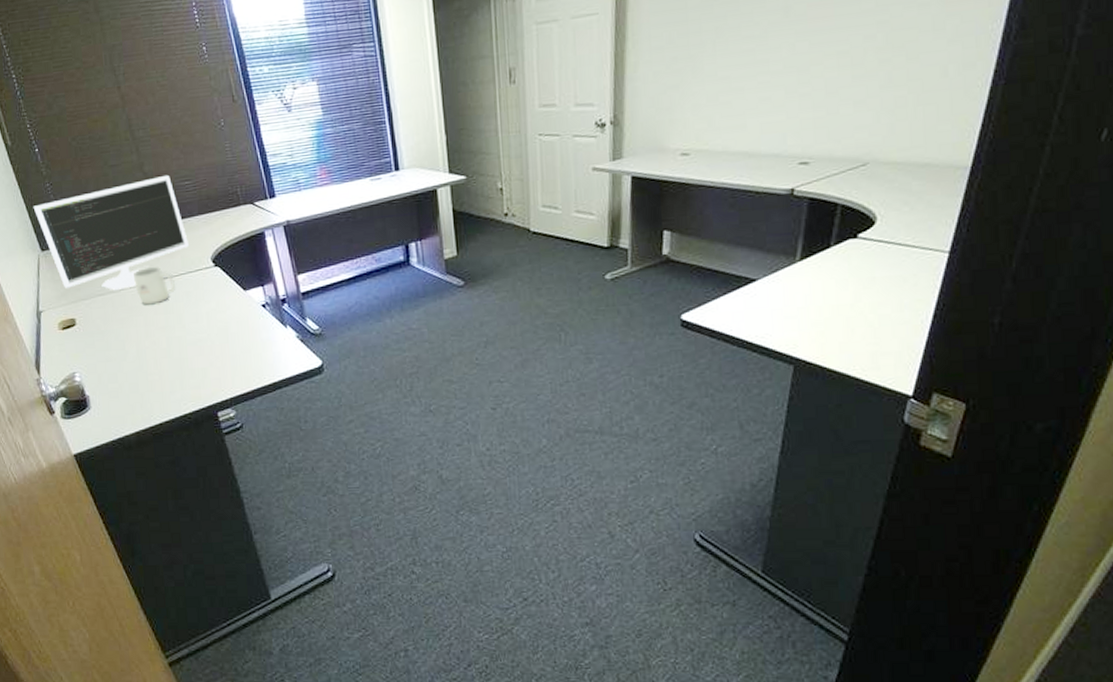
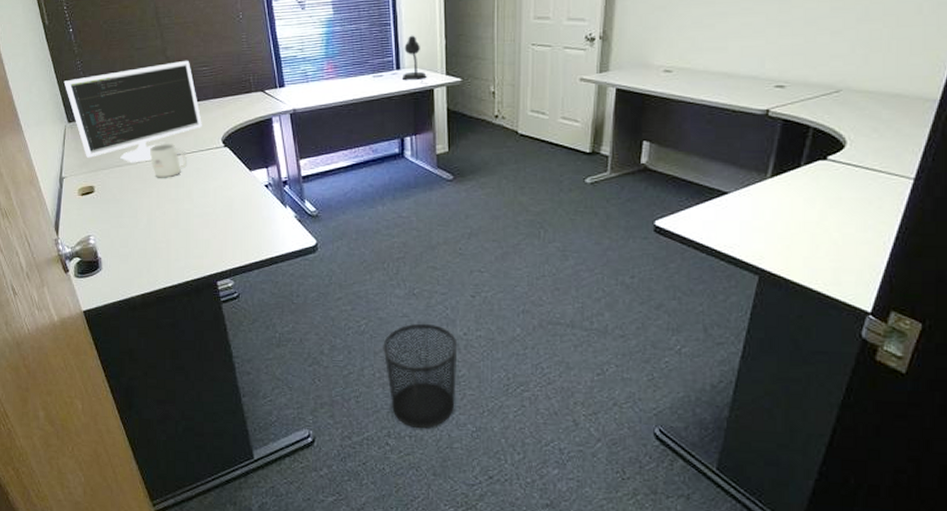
waste bin: none [400,441,483,553] -> present [382,323,458,428]
desk lamp: none [402,132,429,185] -> present [403,35,427,84]

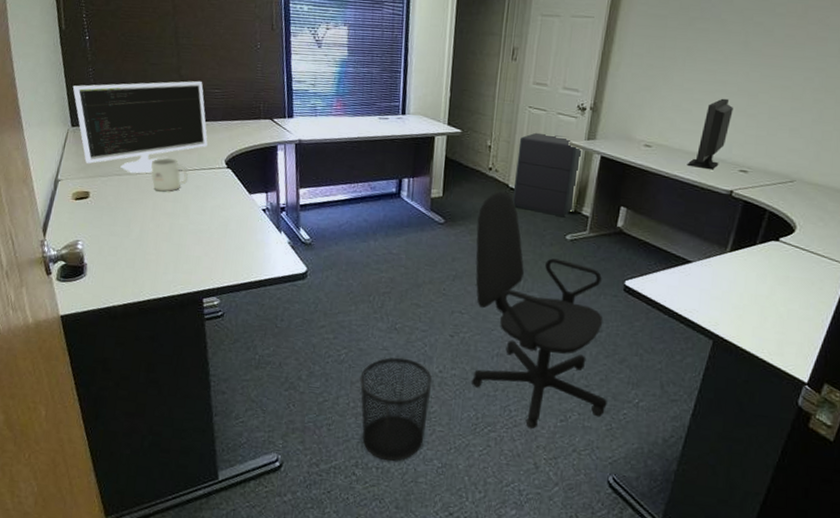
desk lamp: present [403,35,427,84] -> none [407,84,430,132]
office chair: none [488,140,646,386] -> present [472,192,607,430]
filing cabinet: none [523,71,593,160] -> present [512,132,581,218]
computer monitor: none [714,7,762,90] -> present [686,98,733,170]

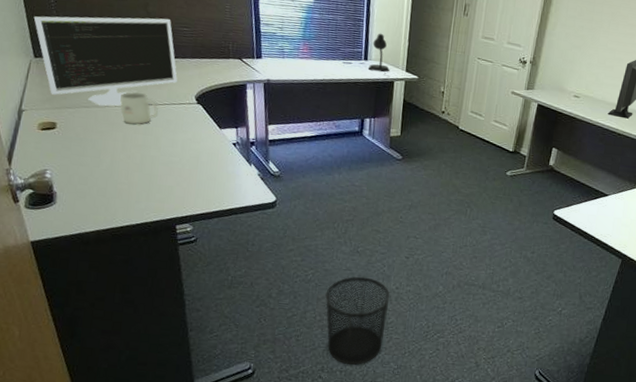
desk lamp: none [407,84,430,132] -> present [369,33,390,77]
office chair: present [472,192,607,430] -> none [424,132,536,335]
filing cabinet: present [512,132,581,218] -> none [461,81,521,156]

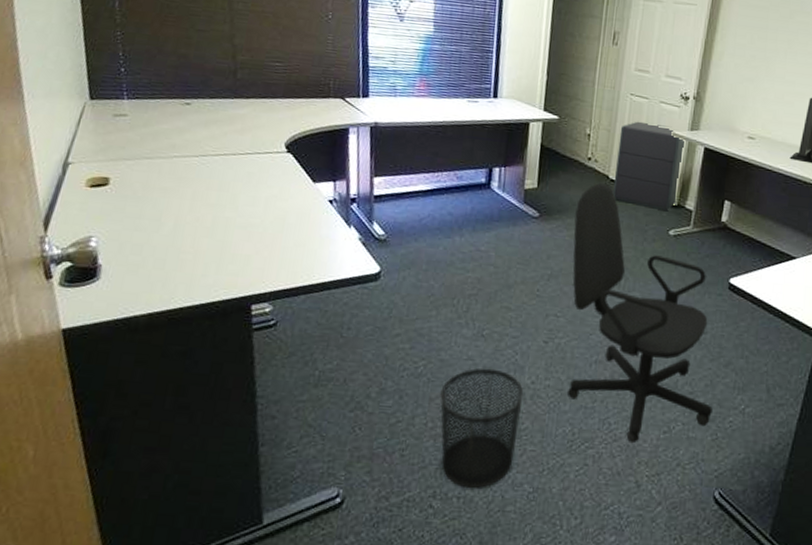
computer monitor: present [33,16,178,106] -> none [93,50,265,157]
mug: present [119,92,159,125] -> none [191,139,238,179]
desk lamp: present [369,33,390,77] -> none [499,66,524,117]
office chair: none [424,132,536,335] -> present [568,183,712,444]
filing cabinet: none [461,81,521,156] -> present [612,121,684,212]

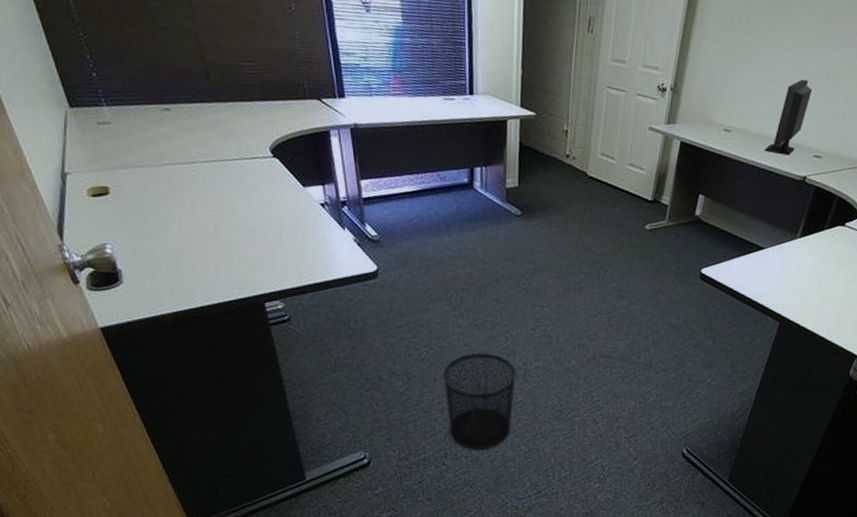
office chair: present [568,183,712,444] -> none [555,181,683,412]
filing cabinet: present [612,121,684,212] -> none [591,115,661,207]

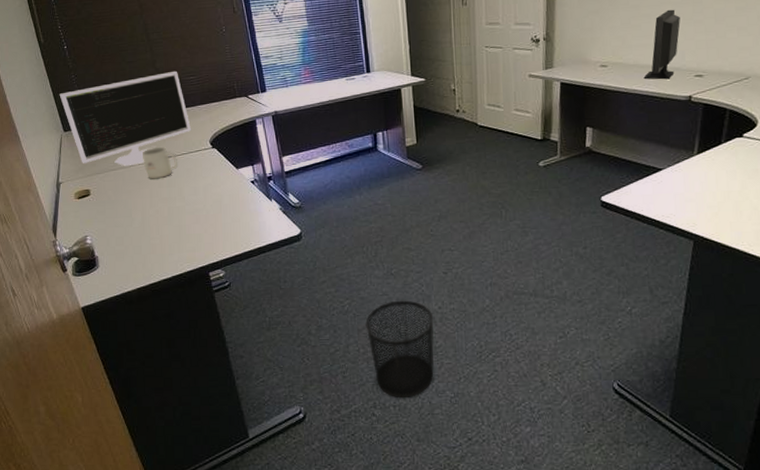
computer monitor: none [61,50,246,164] -> present [59,70,191,166]
mug: none [179,146,229,186] -> present [142,146,179,179]

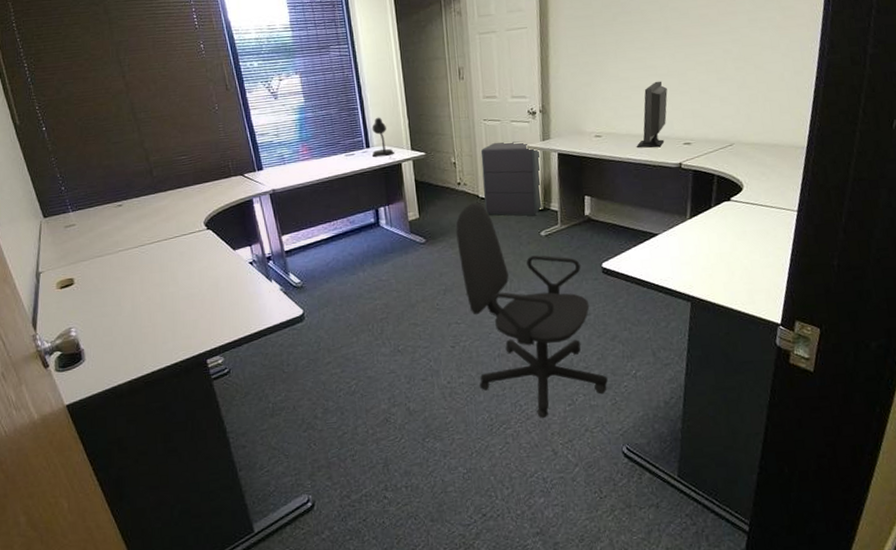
computer monitor: present [59,70,191,166] -> none [37,150,184,252]
mug: present [142,146,179,179] -> none [130,229,171,265]
waste bin: present [364,300,435,397] -> none [372,376,445,478]
desk lamp: none [373,42,395,85] -> present [372,117,395,160]
office chair: none [453,131,601,350] -> present [455,203,608,419]
filing cabinet: none [481,69,543,146] -> present [480,141,543,216]

